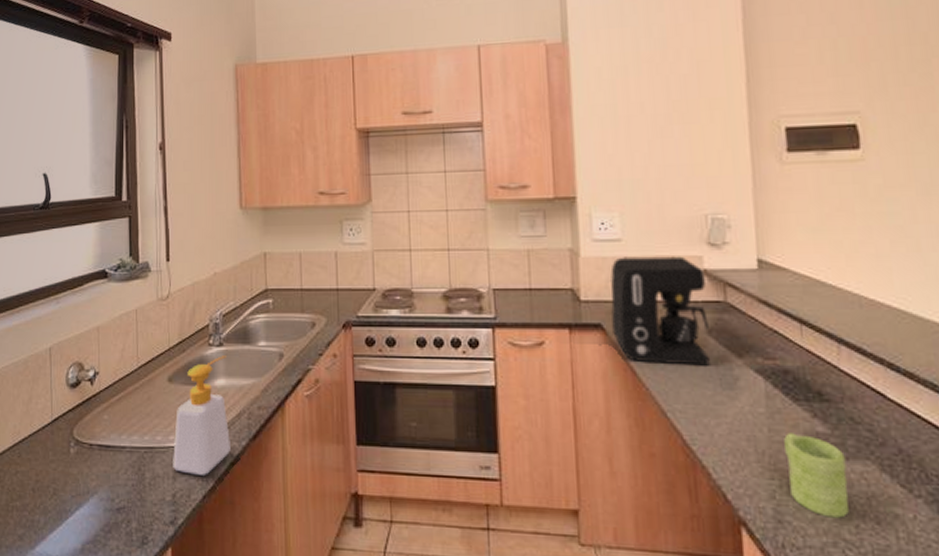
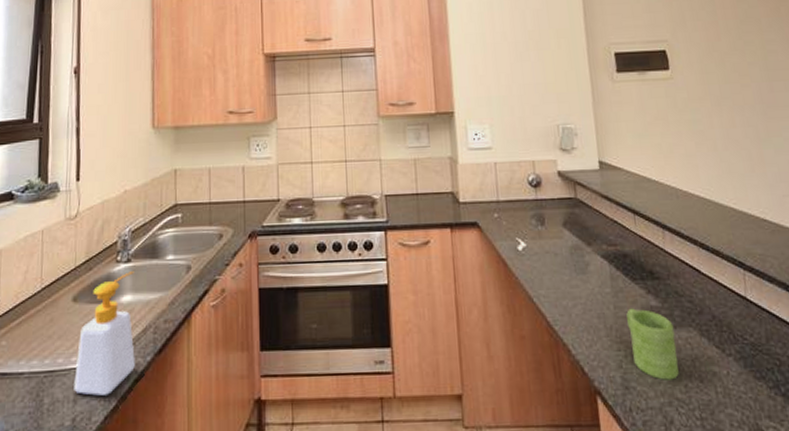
coffee maker: present [610,256,710,366] -> none [484,160,566,255]

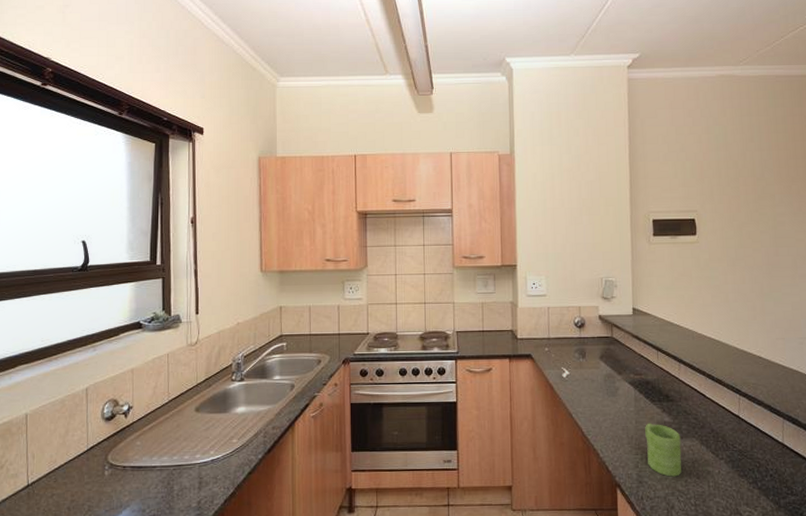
soap bottle: present [74,271,135,396] -> none [198,388,249,484]

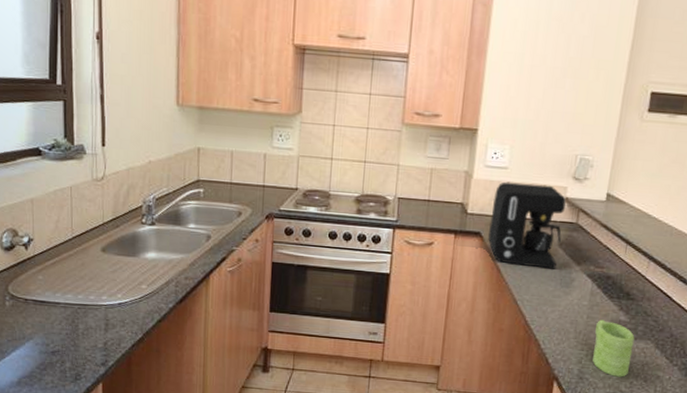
coffee maker: none [538,306,601,381] -> present [488,181,566,269]

